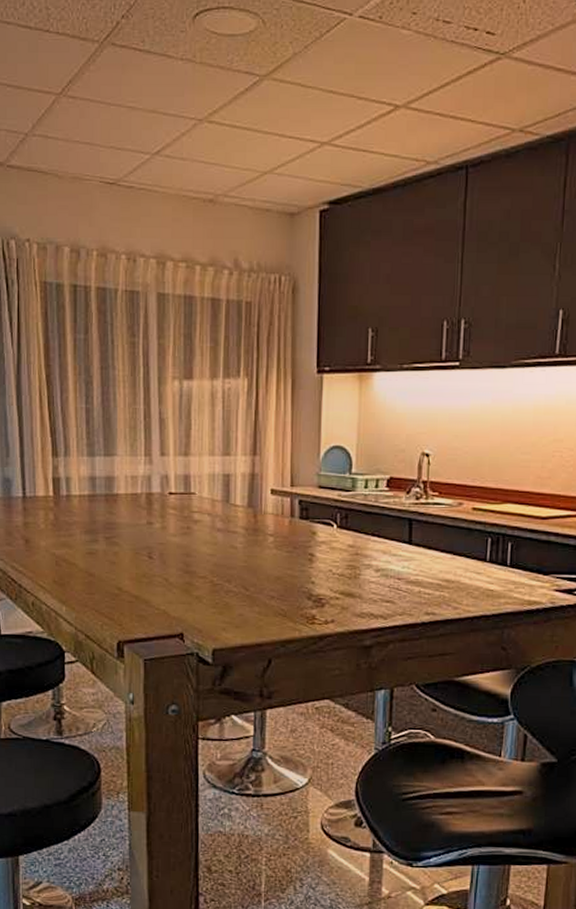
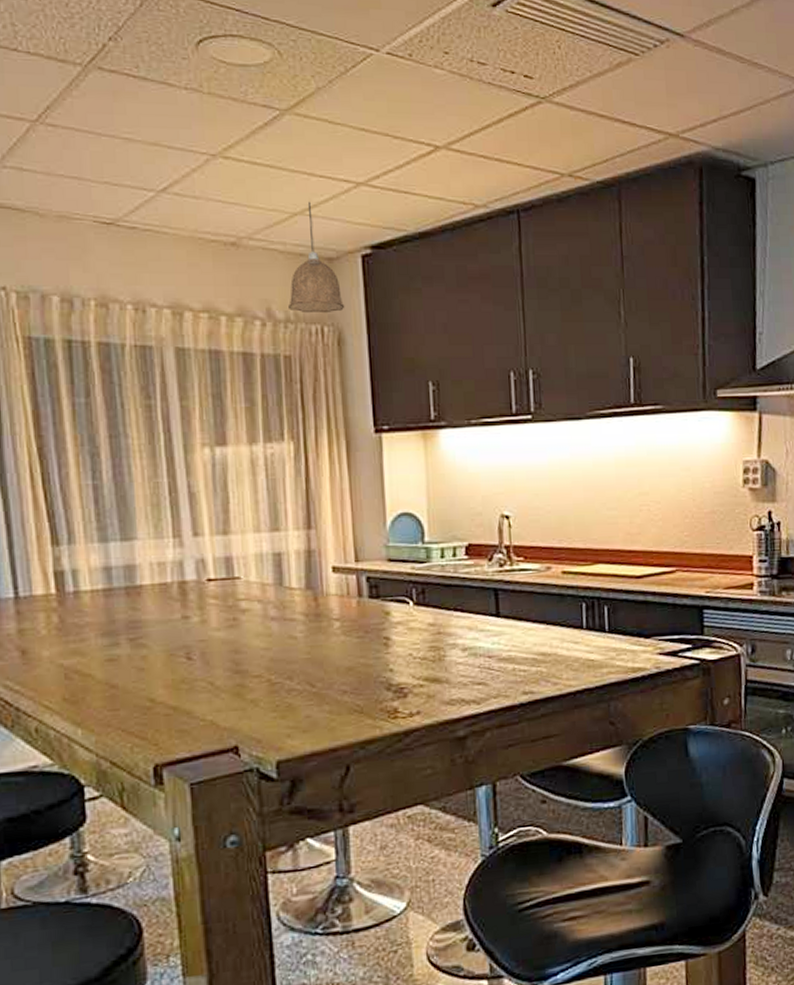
pendant lamp: none [253,161,302,264] -> present [288,201,345,314]

